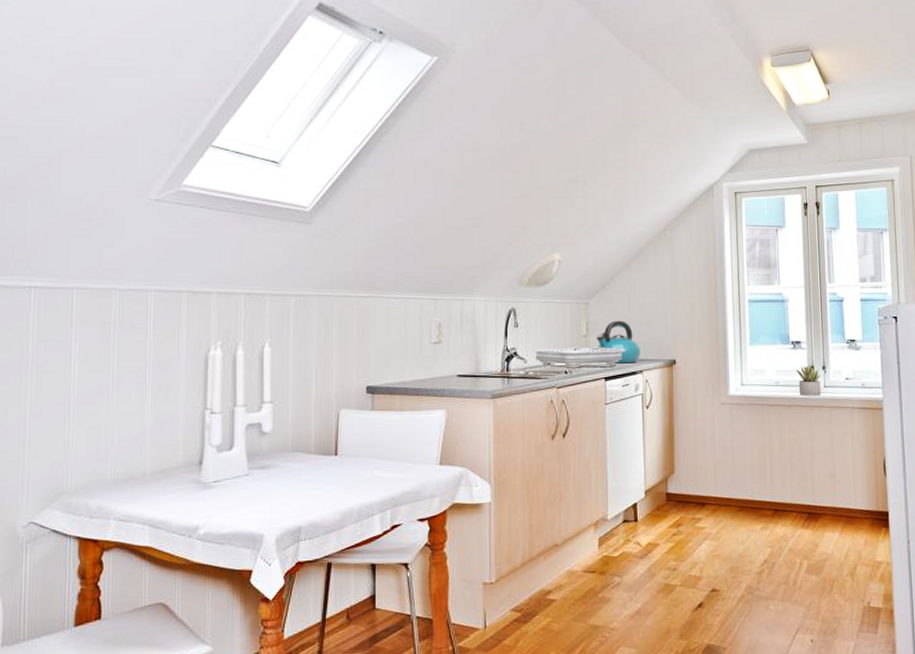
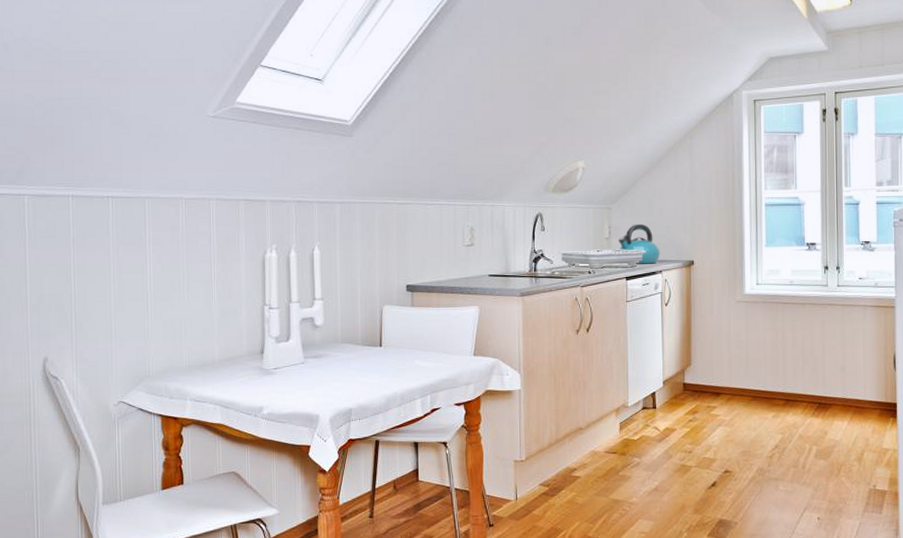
succulent plant: present [796,364,822,396] -> none [810,264,835,295]

